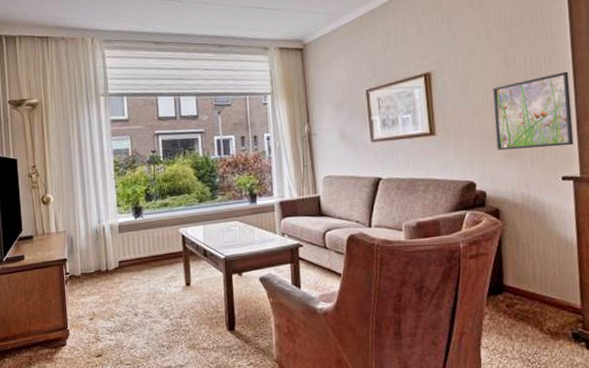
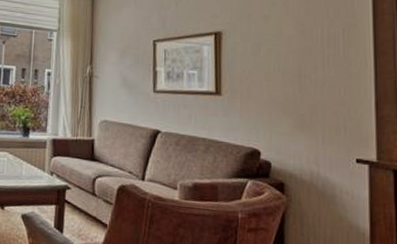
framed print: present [493,71,574,151] -> none [286,49,371,127]

